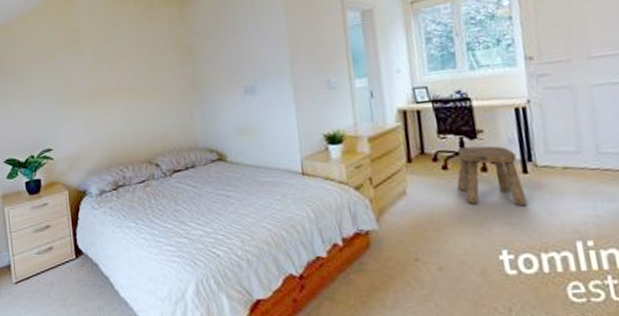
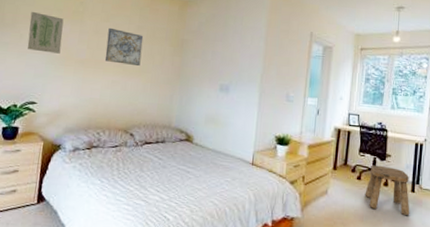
wall art: none [27,51,64,94] -> present [27,11,64,54]
wall art: none [107,49,150,89] -> present [104,27,144,66]

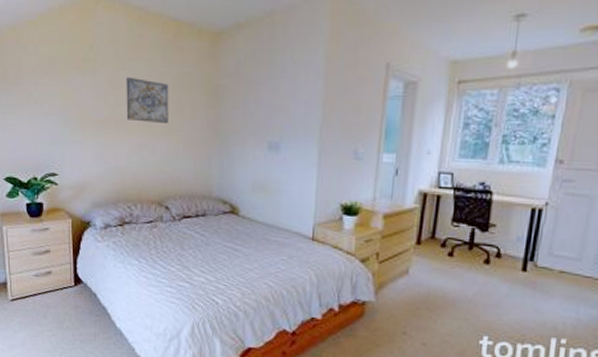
wall art: present [27,11,64,54] -> none [35,63,75,114]
stool: present [365,165,410,215] -> none [458,237,520,299]

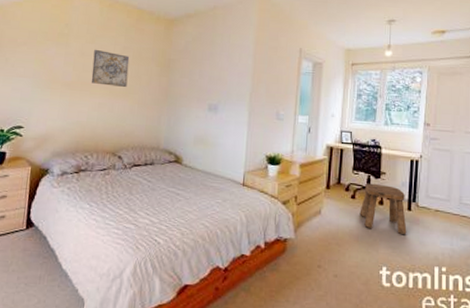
stool: none [458,237,520,299] -> present [359,183,407,234]

